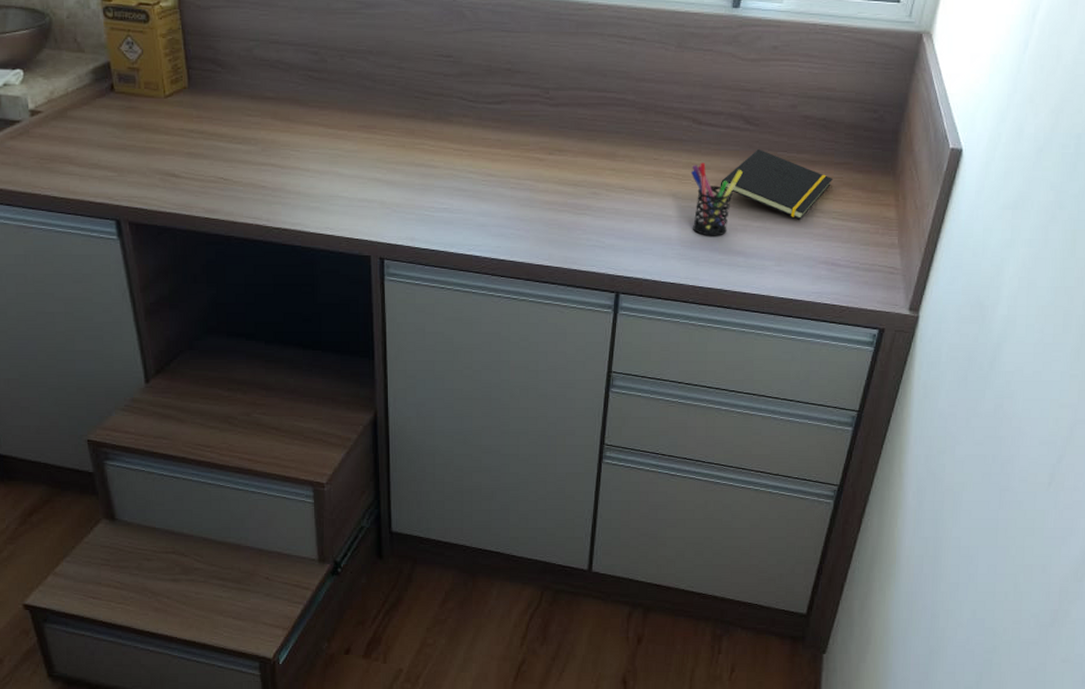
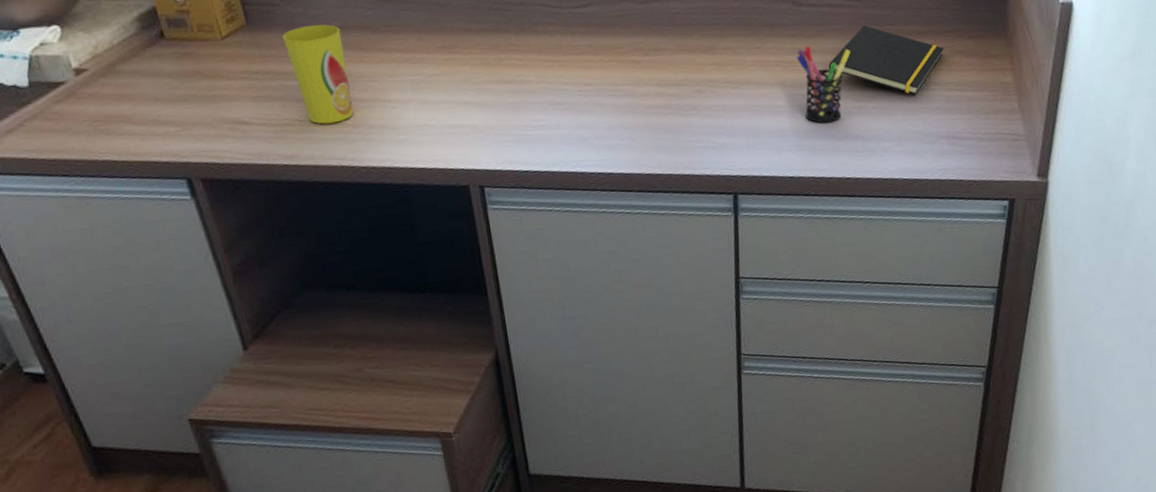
cup: none [219,94,274,185] -> present [282,24,353,125]

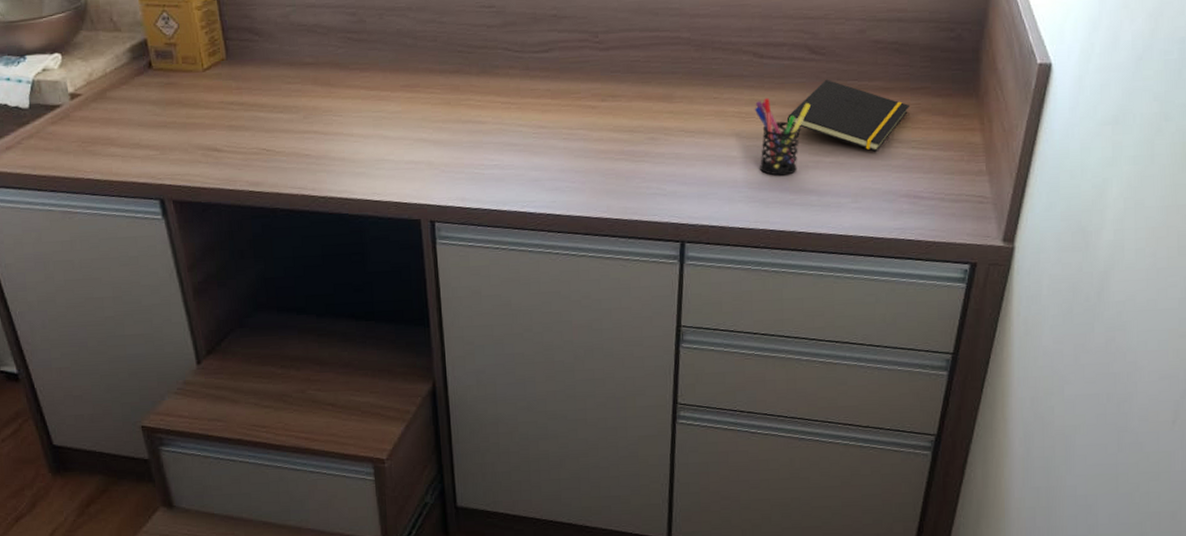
cup: present [282,24,353,125] -> none [258,60,317,155]

